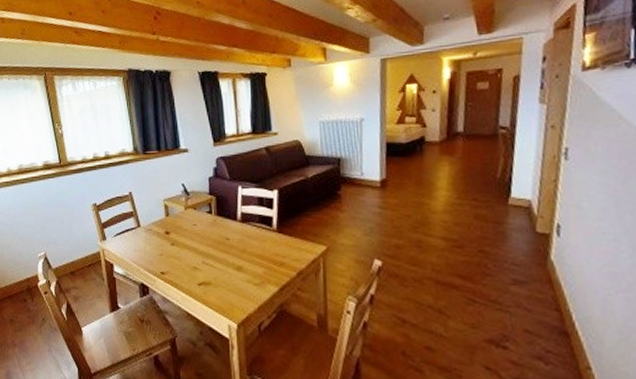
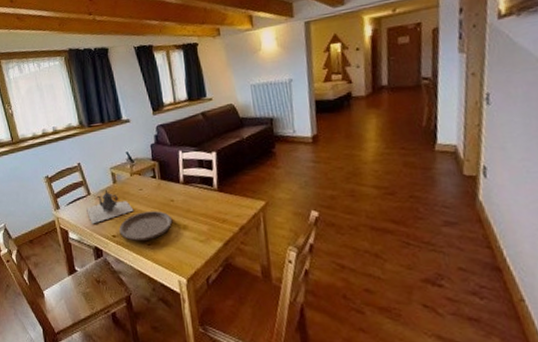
teapot: none [135,222,186,259] -> present [86,189,134,225]
plate: none [168,249,227,280] -> present [119,211,173,241]

